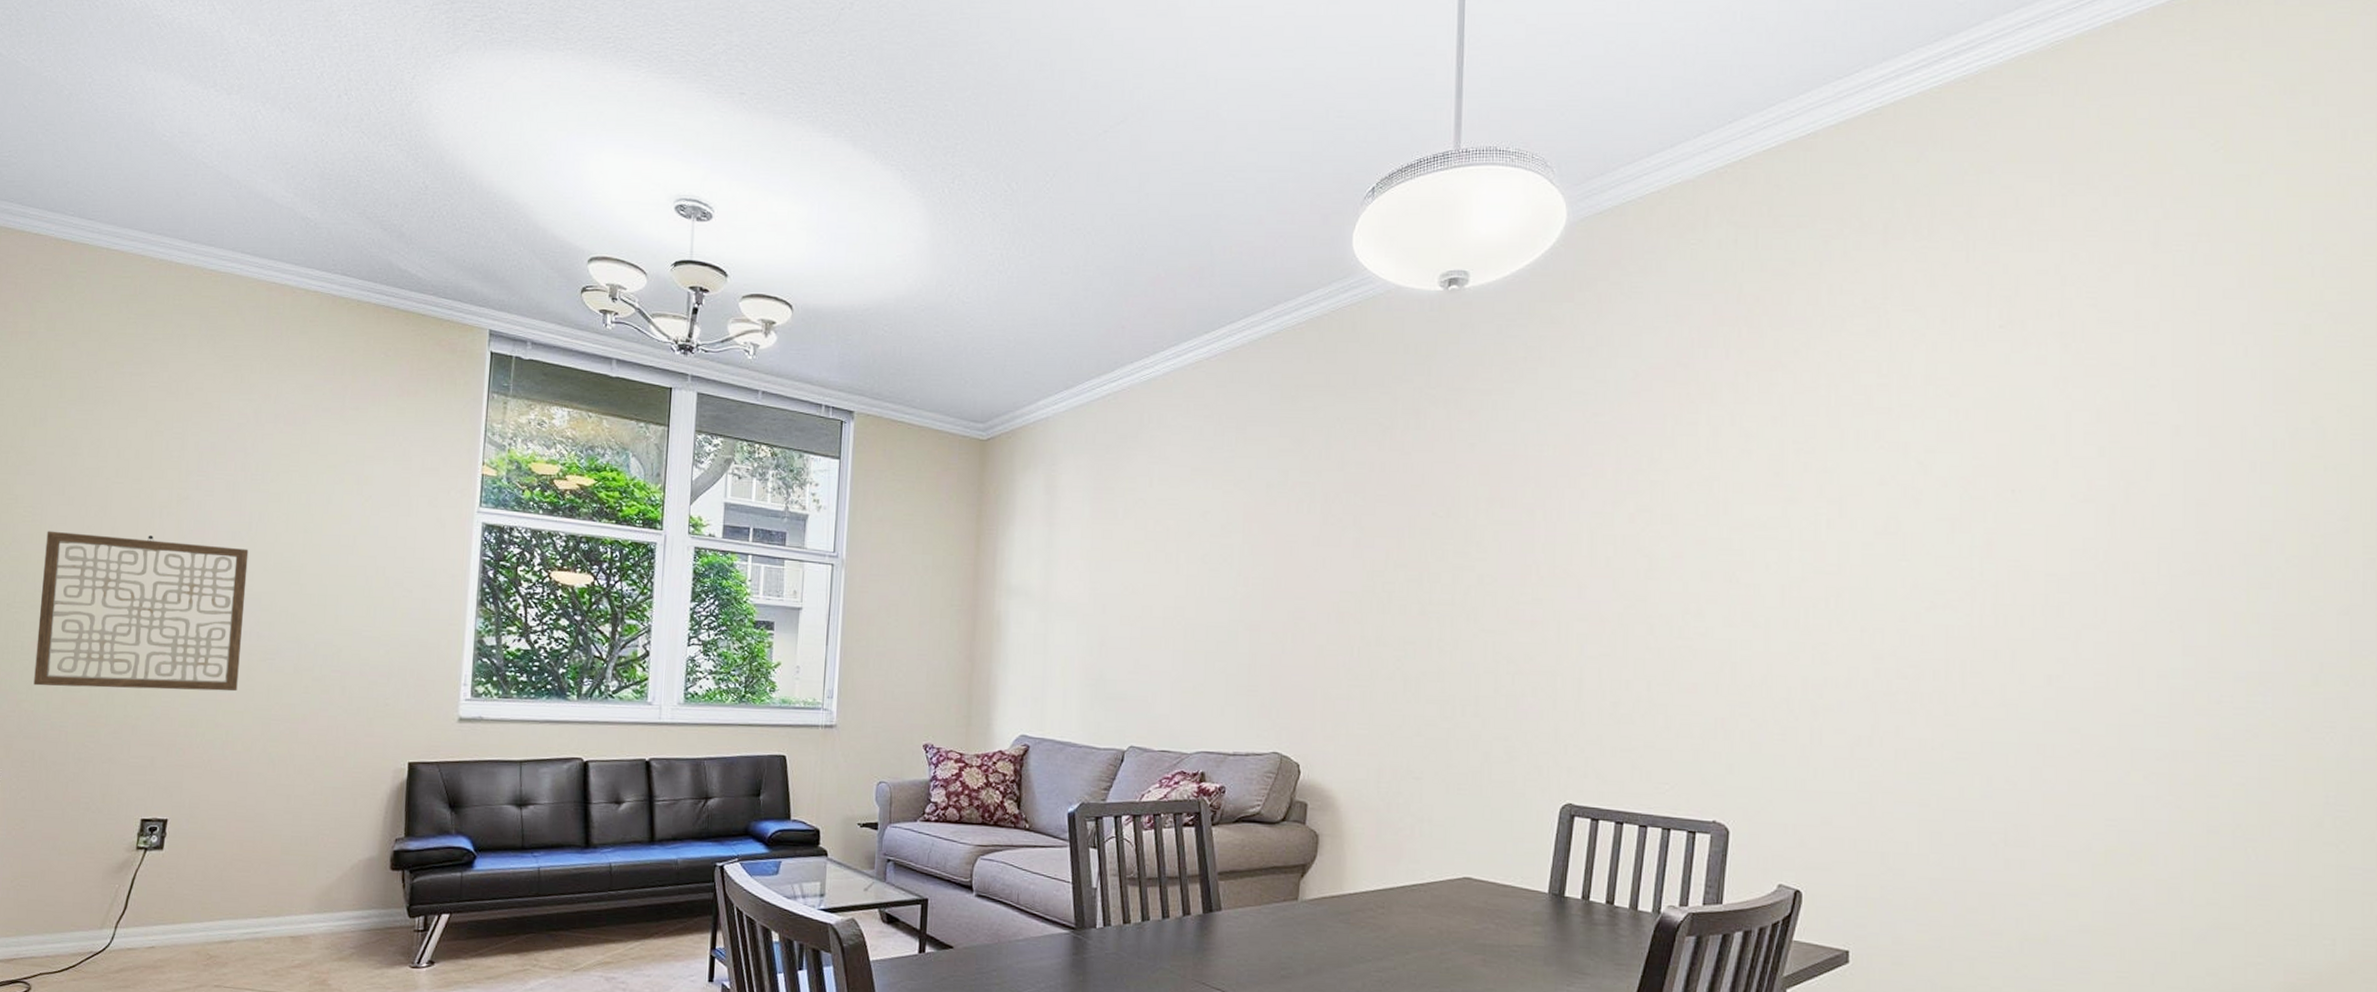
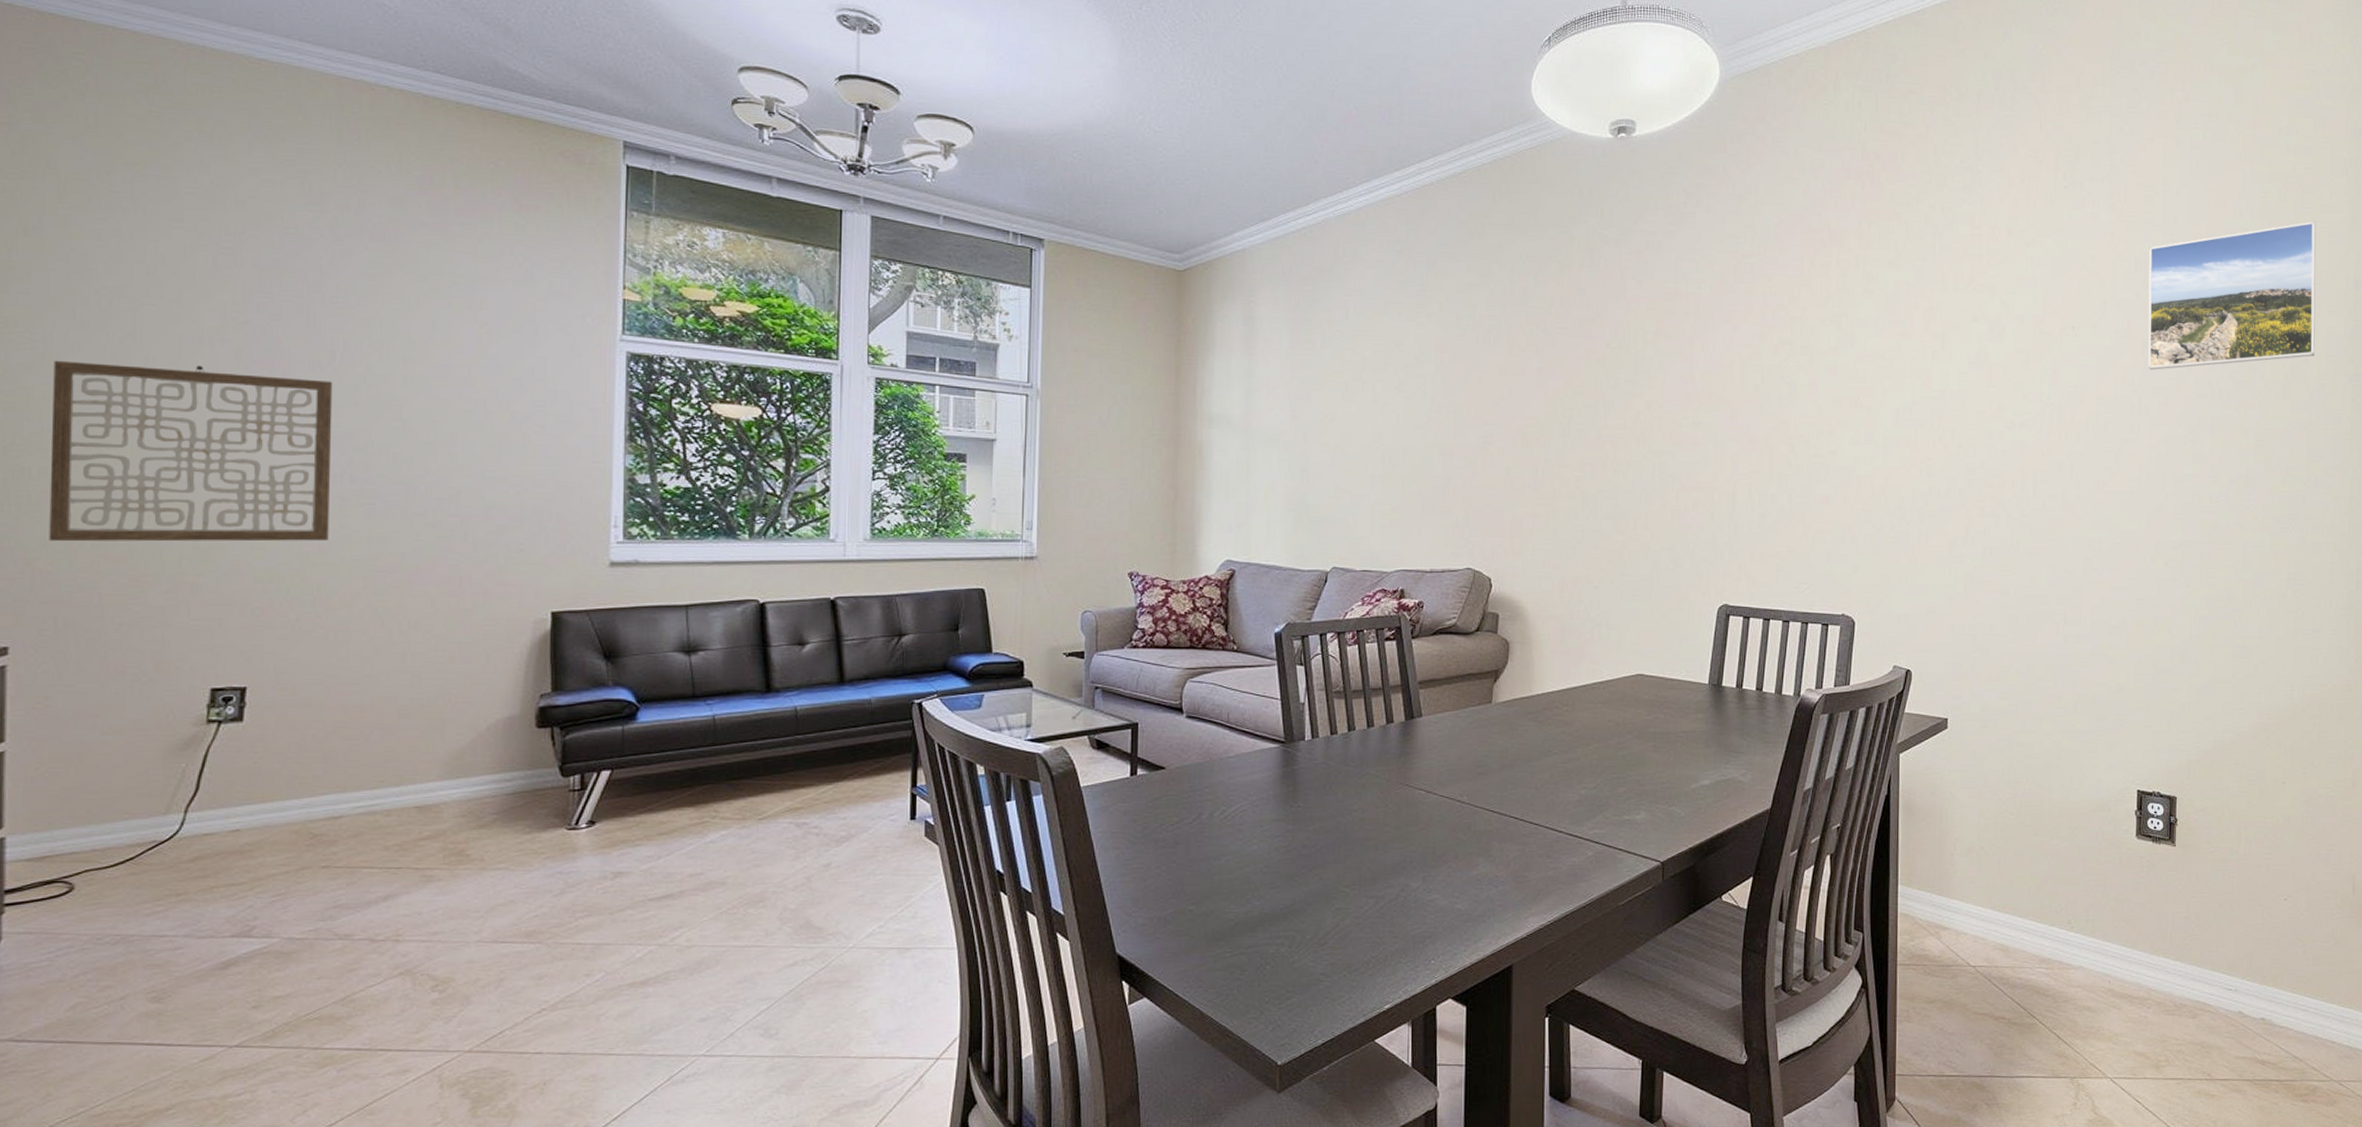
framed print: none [2116,357,2358,541] -> present [2148,221,2316,370]

